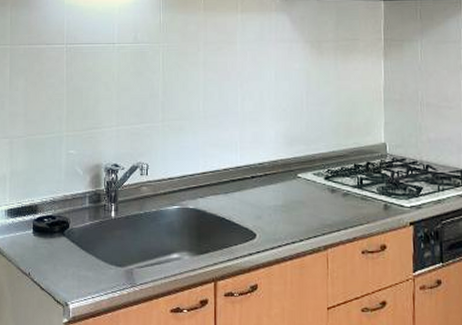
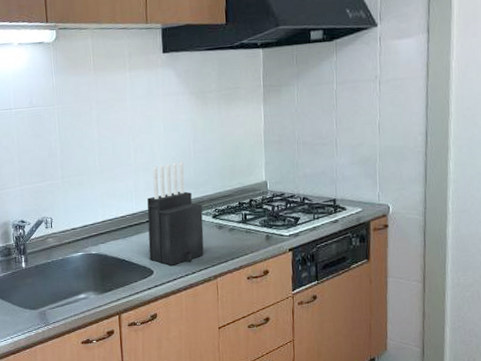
knife block: none [252,114,315,230] -> present [147,161,204,266]

